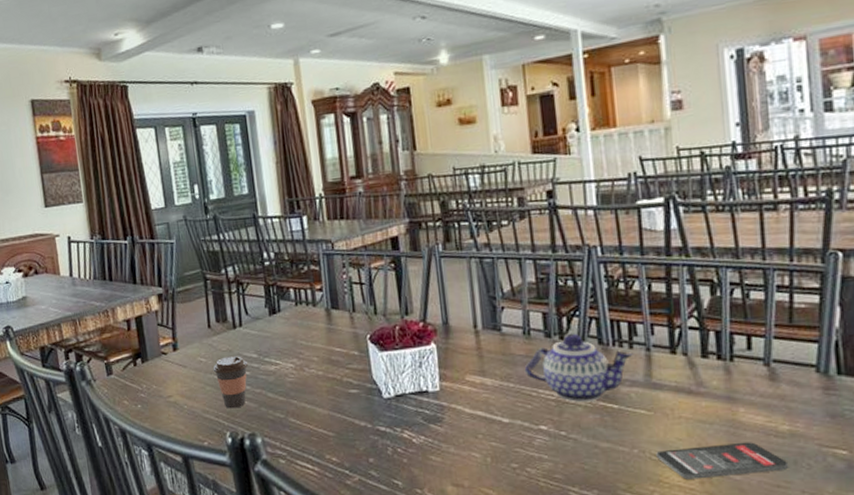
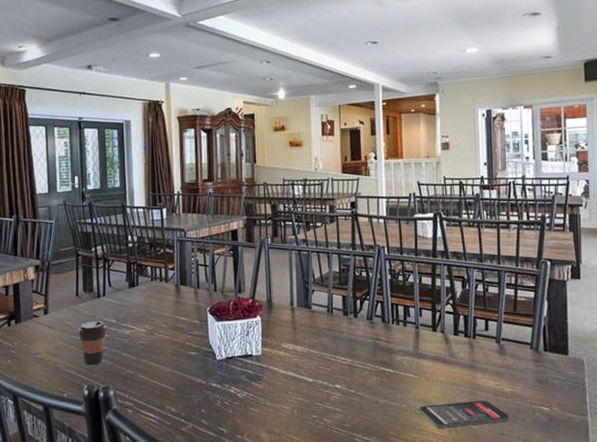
teapot: present [524,333,635,403] -> none [326,313,407,367]

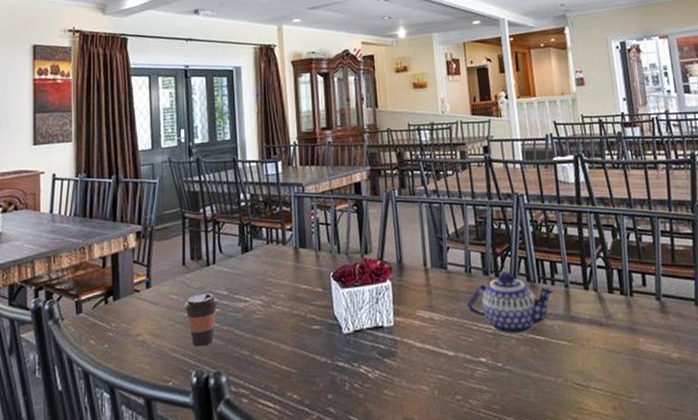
teapot: none [326,313,407,367] -> present [466,271,556,336]
smartphone: present [419,400,510,429] -> none [576,369,682,406]

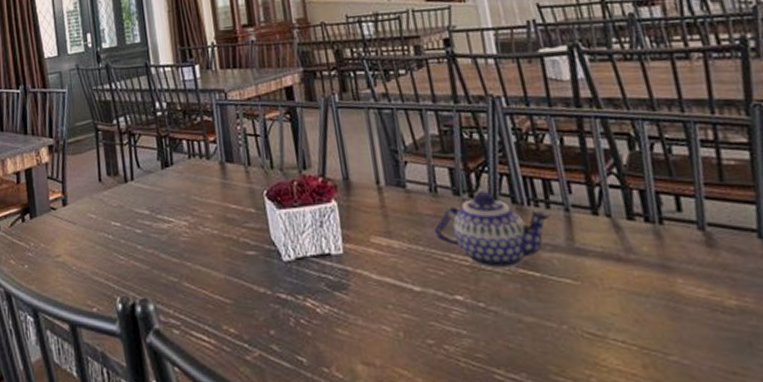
coffee cup: present [184,293,219,347] -> none [103,212,140,271]

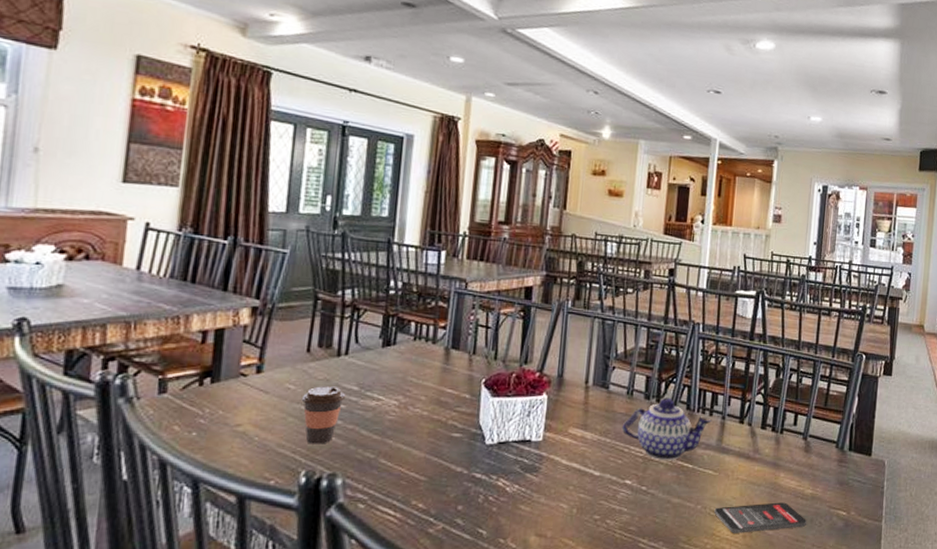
coffee cup: none [103,212,140,271] -> present [301,386,346,444]
smartphone: none [588,319,744,363] -> present [714,502,807,533]

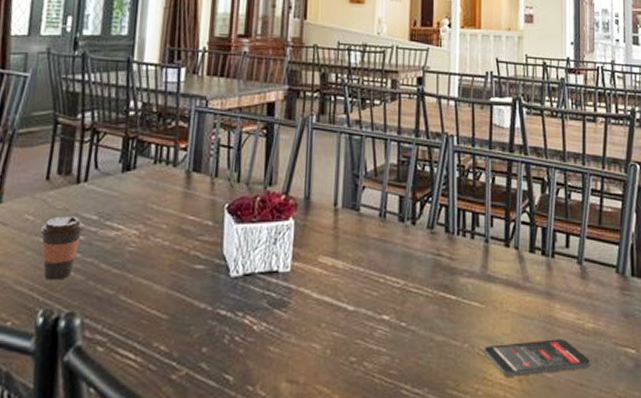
teapot: present [621,397,713,461] -> none [375,219,475,292]

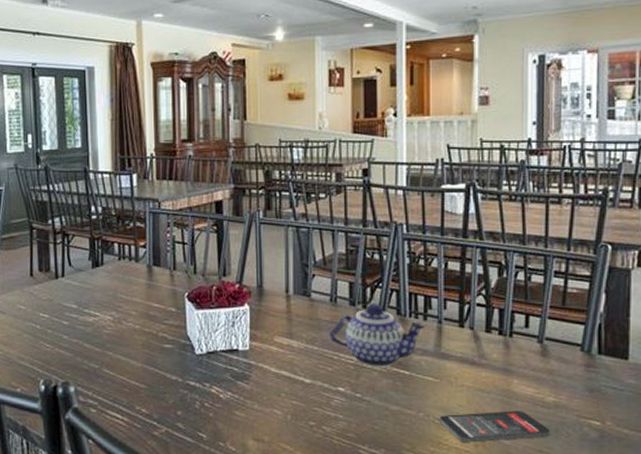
coffee cup: present [40,216,85,280] -> none [31,306,68,357]
teapot: none [375,219,475,292] -> present [328,303,428,368]

